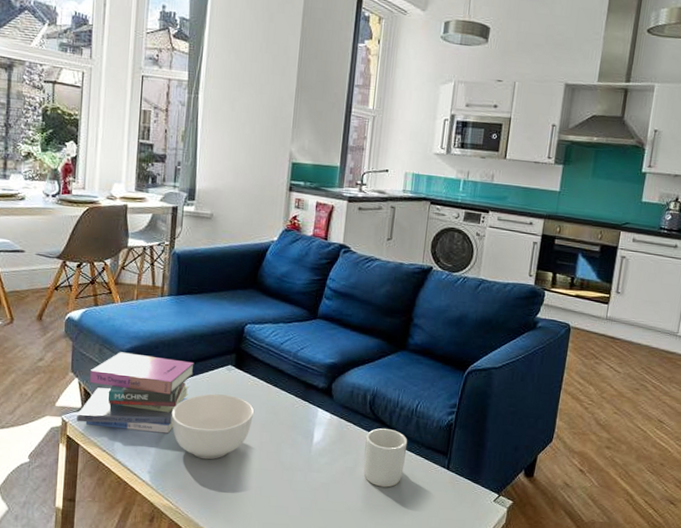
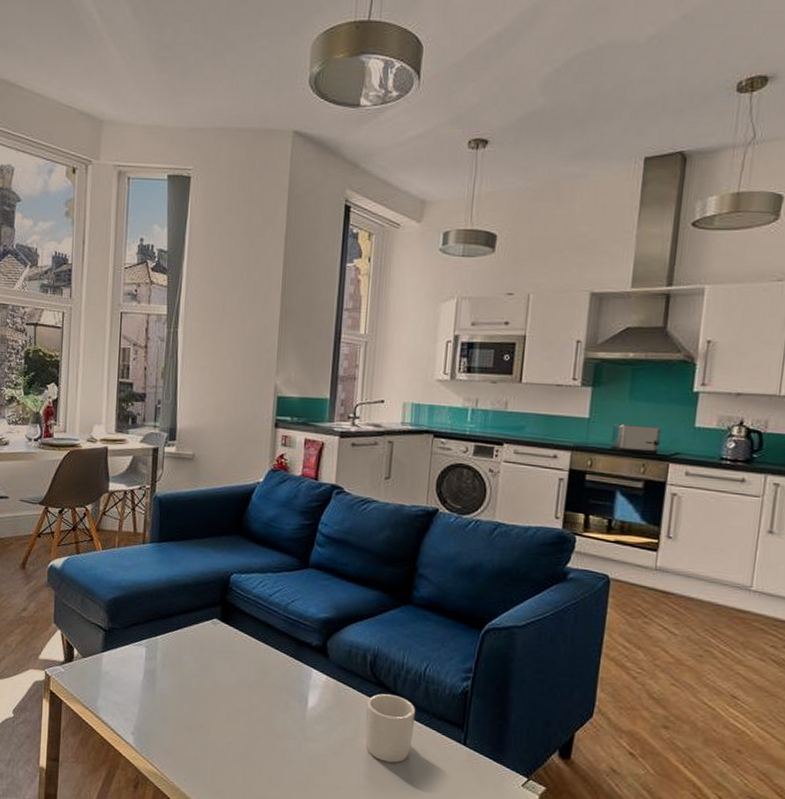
books: present [77,352,194,434] -> none [60,602,178,692]
bowl: present [171,393,255,460] -> none [155,649,243,723]
toaster: none [575,197,616,224] -> present [610,424,662,455]

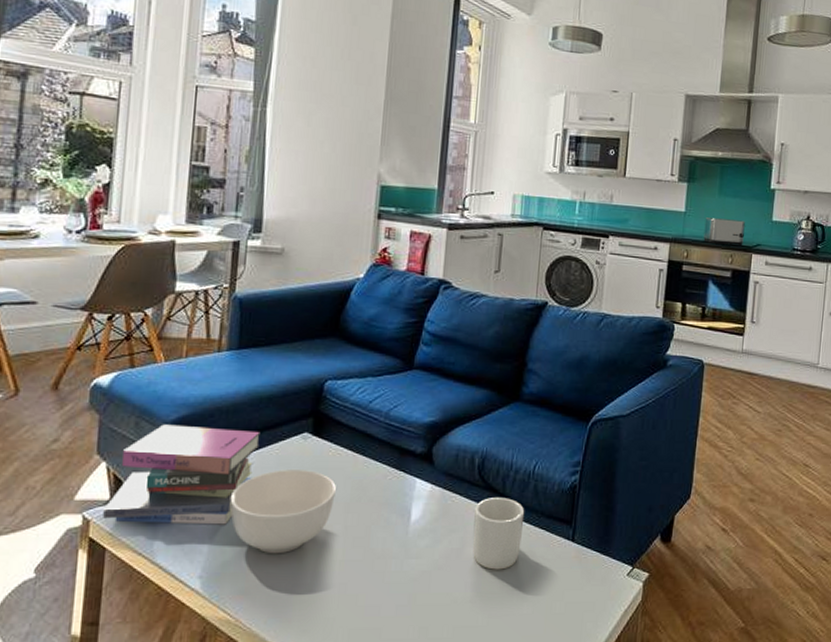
books: none [60,602,178,692] -> present [103,424,260,525]
bowl: none [155,649,243,723] -> present [230,470,337,554]

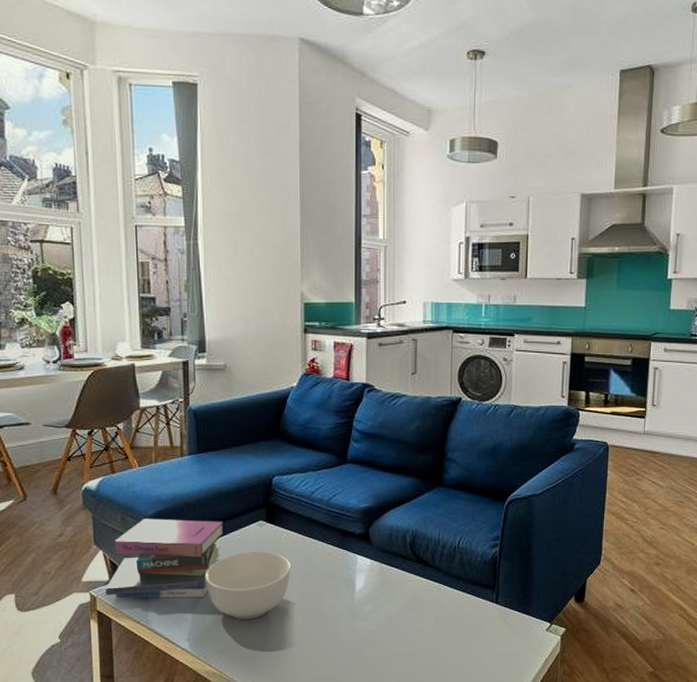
mug: present [472,496,525,570] -> none [409,568,453,629]
toaster: present [703,217,746,247] -> none [604,311,644,336]

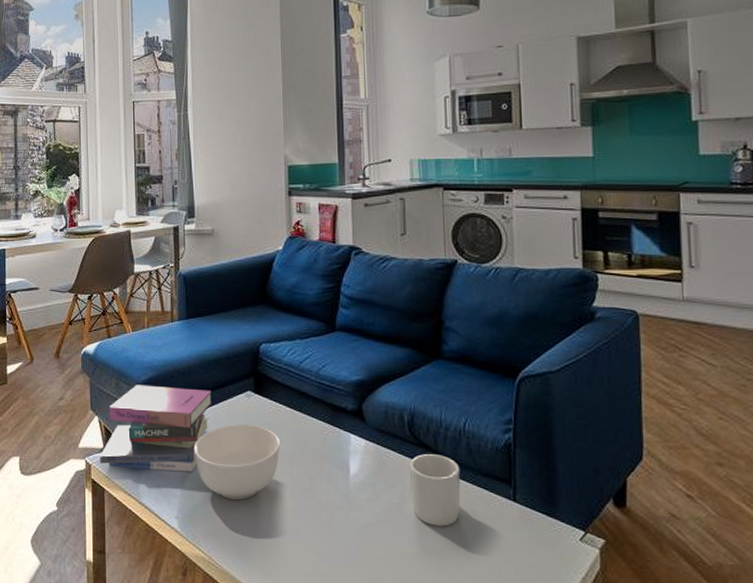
mug: none [409,568,453,629] -> present [410,453,461,527]

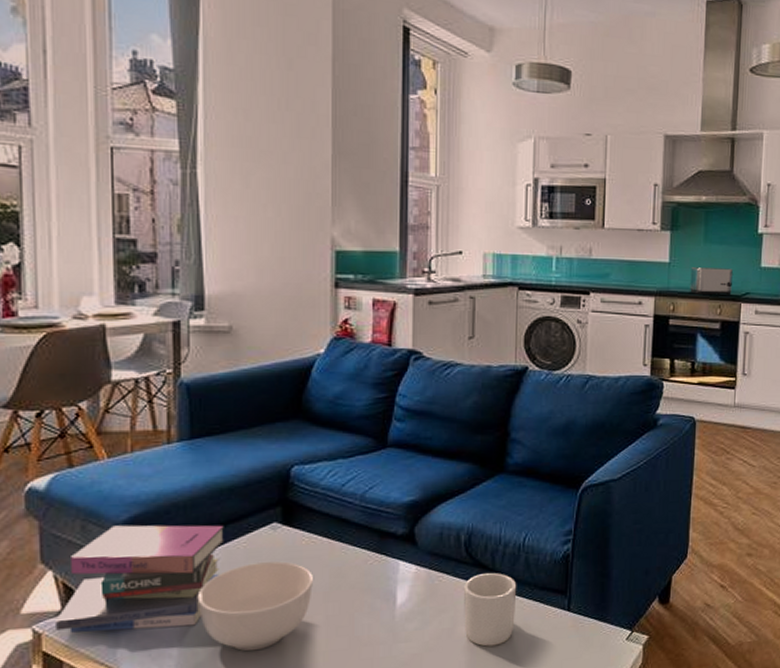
toaster: none [617,158,668,187] -> present [690,267,734,296]

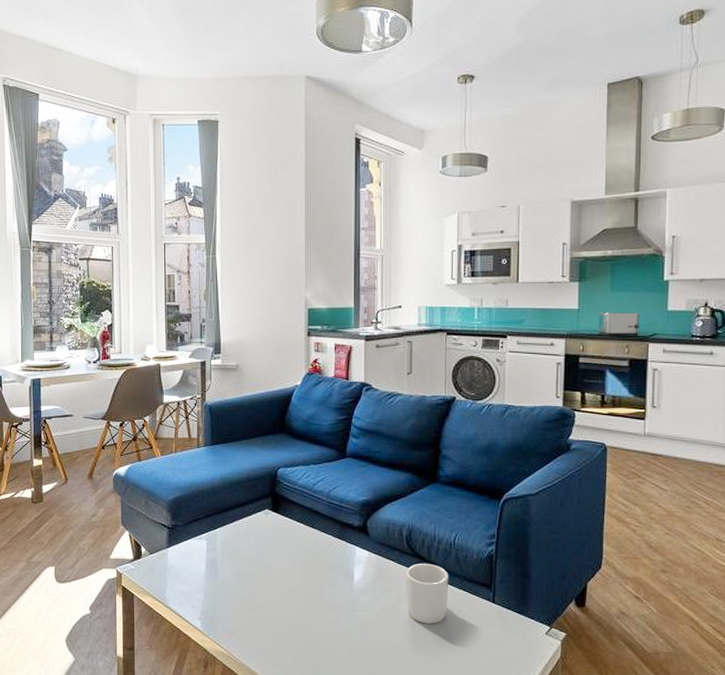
books: present [56,525,224,633] -> none [130,503,233,580]
bowl: present [197,561,314,652] -> none [216,538,294,604]

